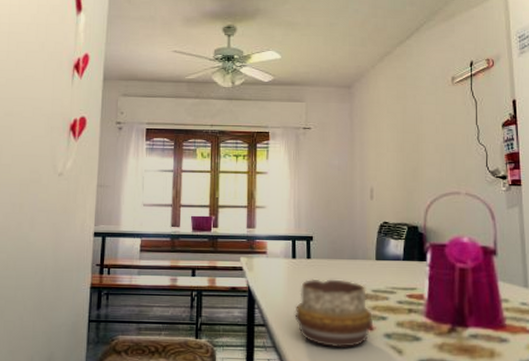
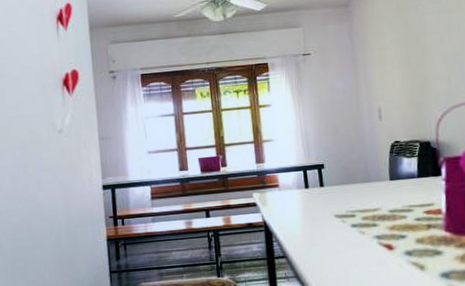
decorative bowl: present [294,278,374,348] -> none [313,203,394,271]

